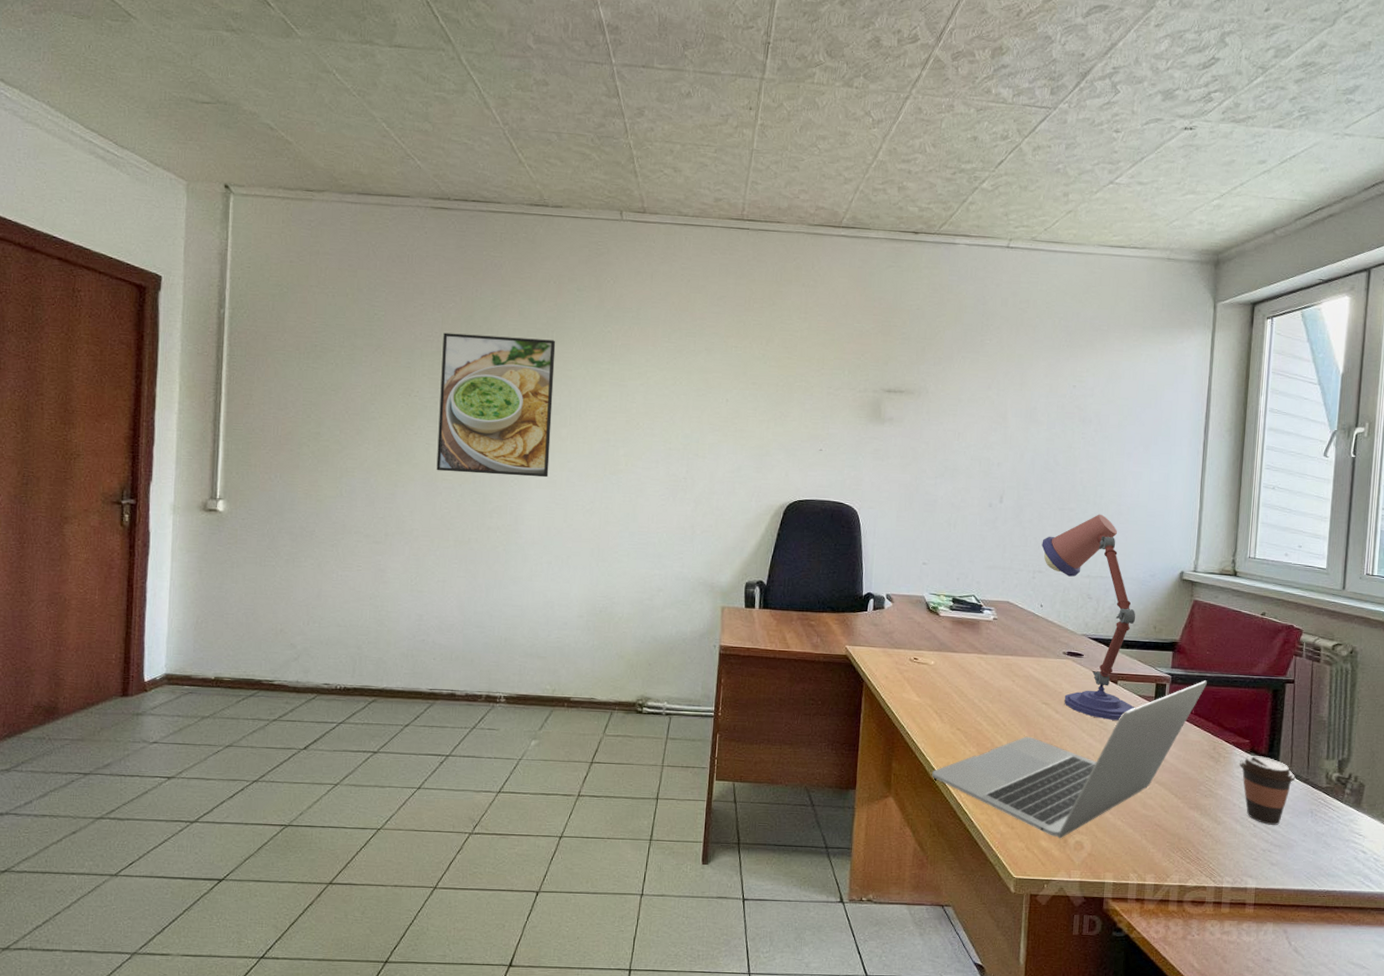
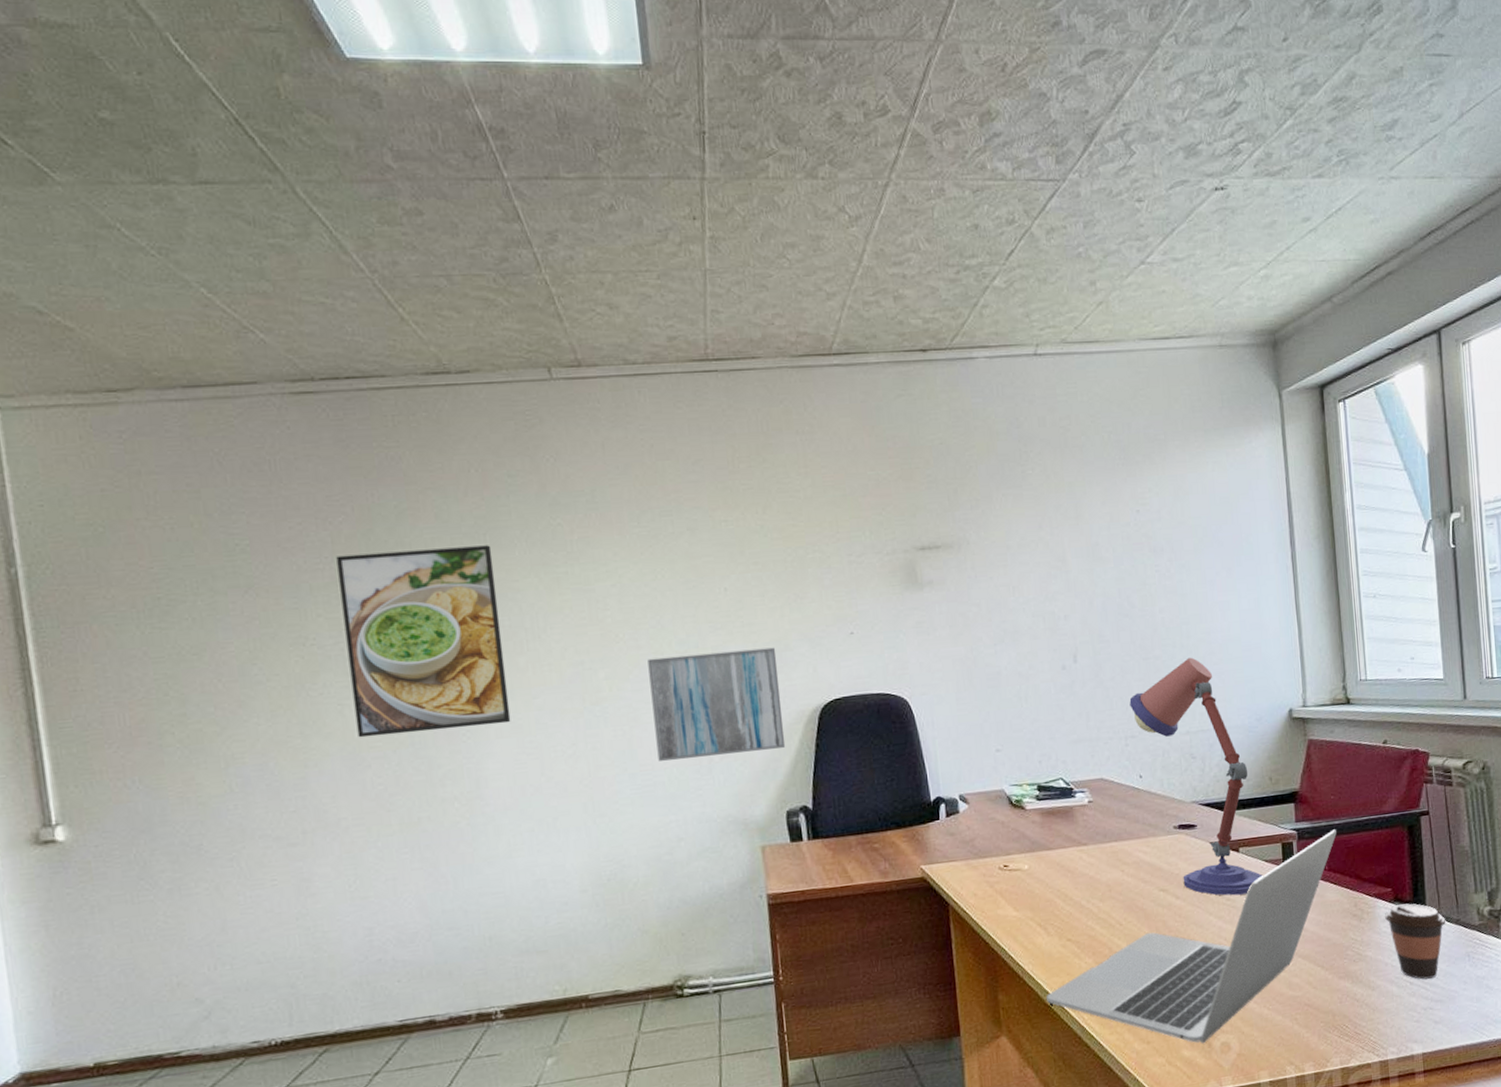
wall art: none [653,445,759,532] -> present [647,647,786,761]

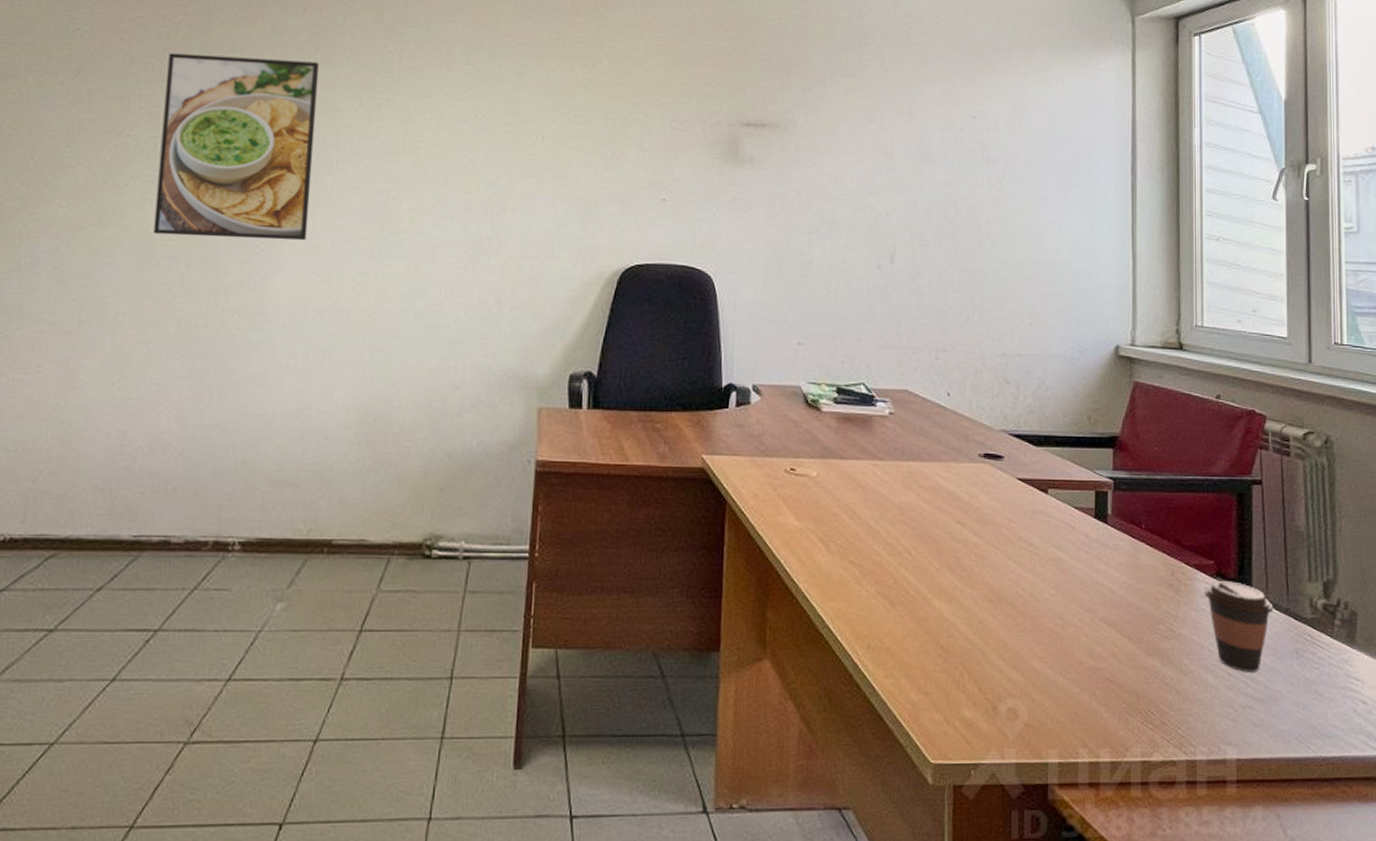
wall art: present [647,647,786,761] -> none [447,196,584,307]
laptop: present [1046,829,1337,1044] -> none [819,484,1157,706]
desk lamp: present [1129,657,1263,896] -> none [945,275,1072,542]

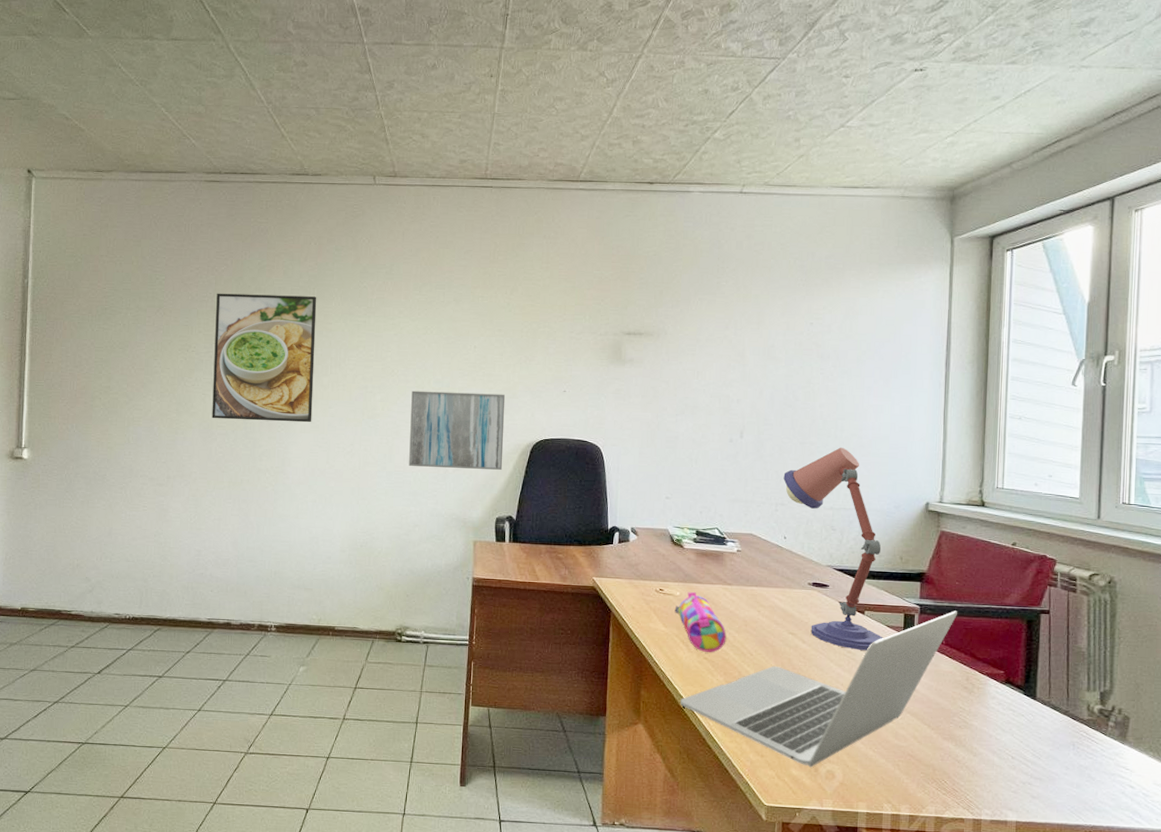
wall art: none [447,196,584,307] -> present [409,390,506,470]
pencil case: none [810,471,878,553] -> present [674,592,727,652]
laptop: none [819,484,1157,706] -> present [680,611,957,768]
desk lamp: none [945,275,1072,542] -> present [783,447,883,650]
coffee cup: present [1203,581,1274,672] -> none [994,686,1055,758]

